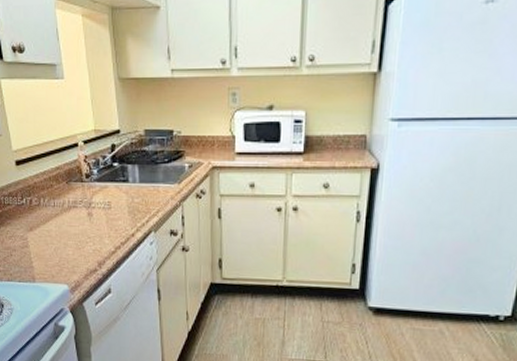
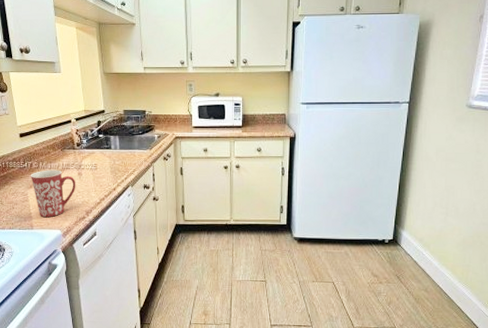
mug: none [29,208,86,268] -> present [30,170,76,217]

